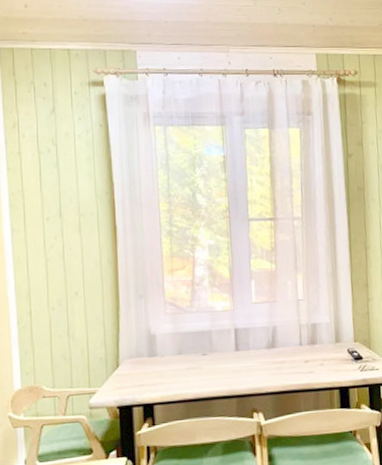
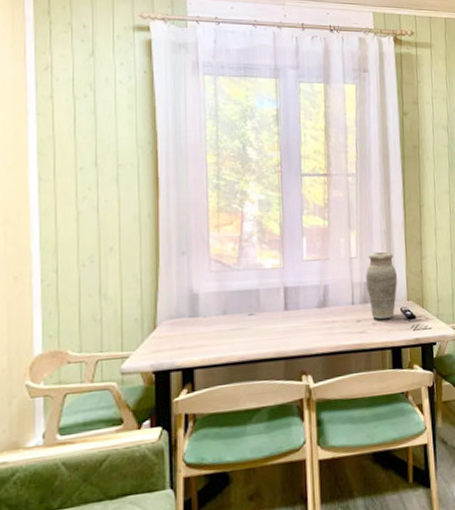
vase: none [313,293,344,360] -> present [366,251,397,319]

